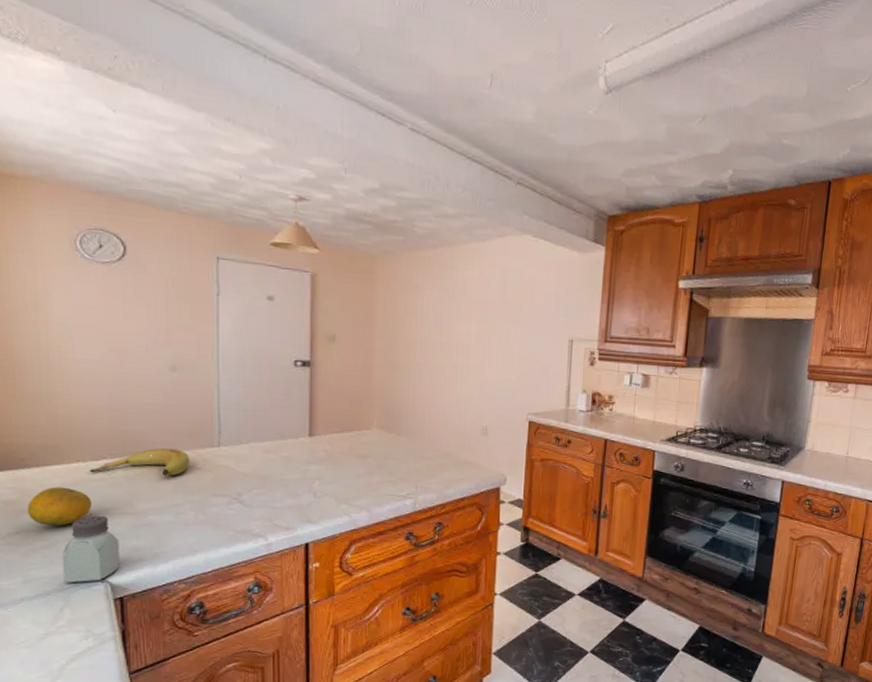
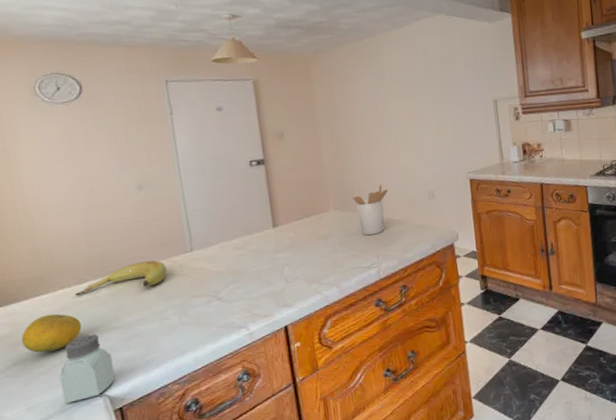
utensil holder: none [399,409,439,463] -> present [352,184,389,236]

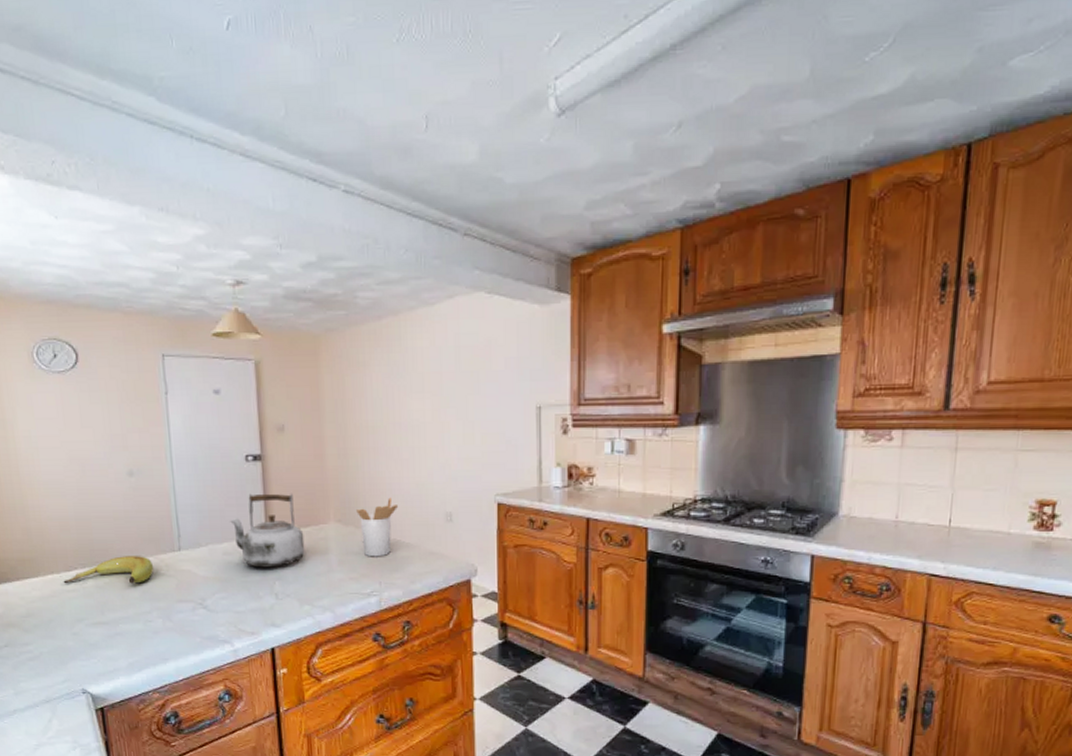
fruit: present [21,314,82,353] -> none [12,599,69,638]
saltshaker: present [59,334,115,404] -> none [45,626,98,694]
kettle: none [239,189,310,257] -> present [230,493,305,568]

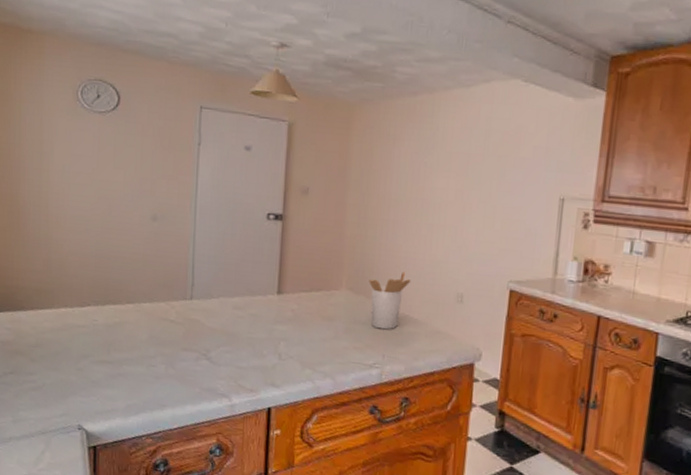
banana: present [63,556,153,584] -> none [75,298,163,327]
kettle: present [230,493,305,568] -> none [244,251,315,328]

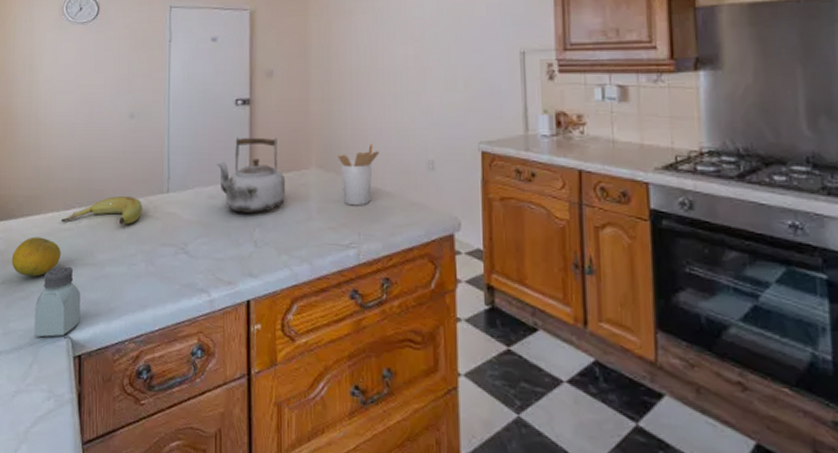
fruit: none [20,330,75,370] -> present [11,236,61,277]
saltshaker: none [46,361,96,428] -> present [33,266,81,338]
banana: none [75,298,163,327] -> present [61,196,142,225]
kettle: none [244,251,315,328] -> present [217,137,286,214]

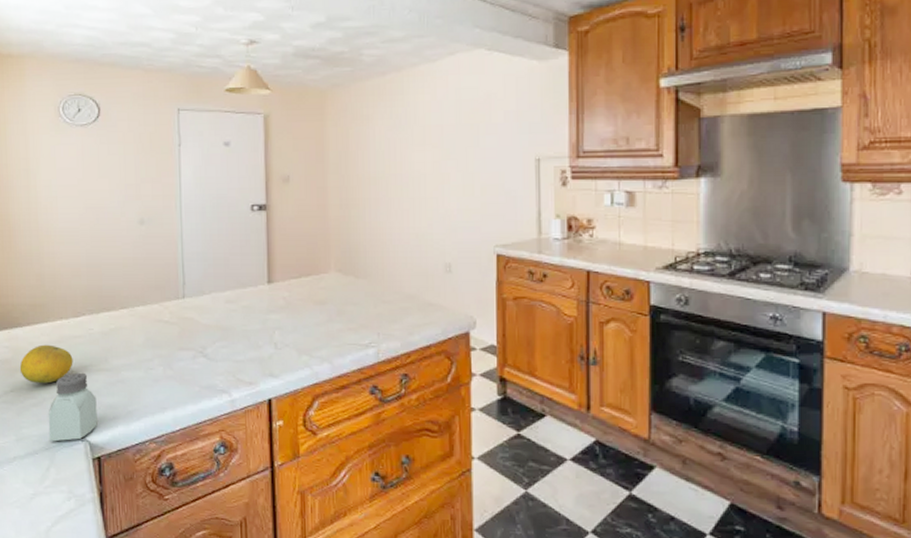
banana: present [61,196,142,225] -> none [71,303,157,331]
kettle: present [217,137,286,214] -> none [234,242,305,317]
utensil holder: present [338,143,380,206] -> none [357,248,399,308]

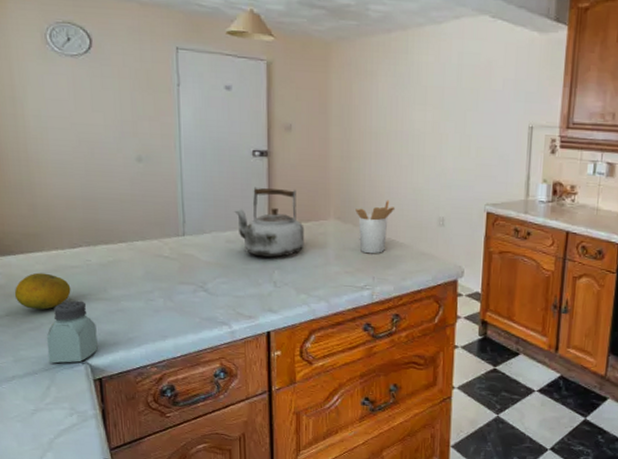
kettle: none [234,242,305,317] -> present [234,186,305,258]
utensil holder: none [357,248,399,308] -> present [355,200,396,254]

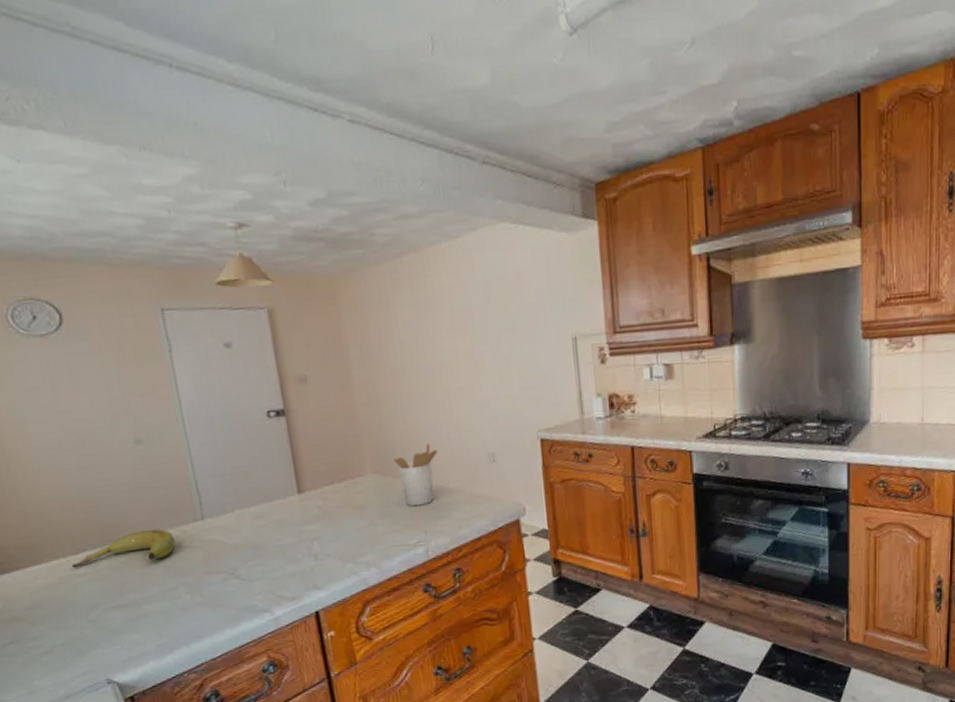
fruit: present [14,272,71,310] -> none [15,587,82,631]
saltshaker: present [46,300,98,364] -> none [61,612,124,689]
banana: none [67,237,157,264] -> present [71,529,175,568]
kettle: present [234,186,305,258] -> none [257,447,343,529]

